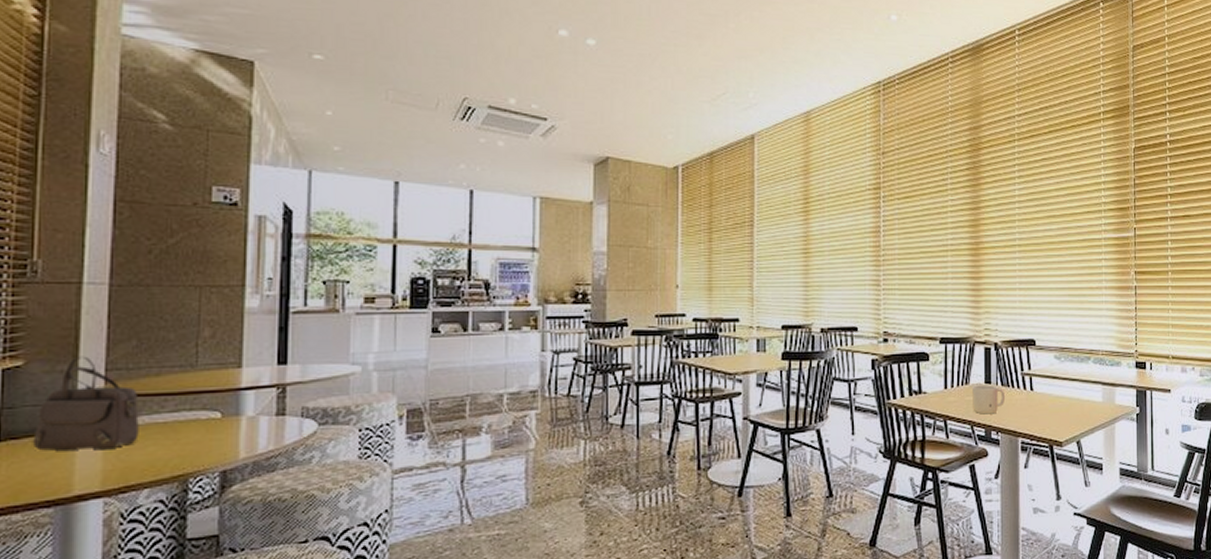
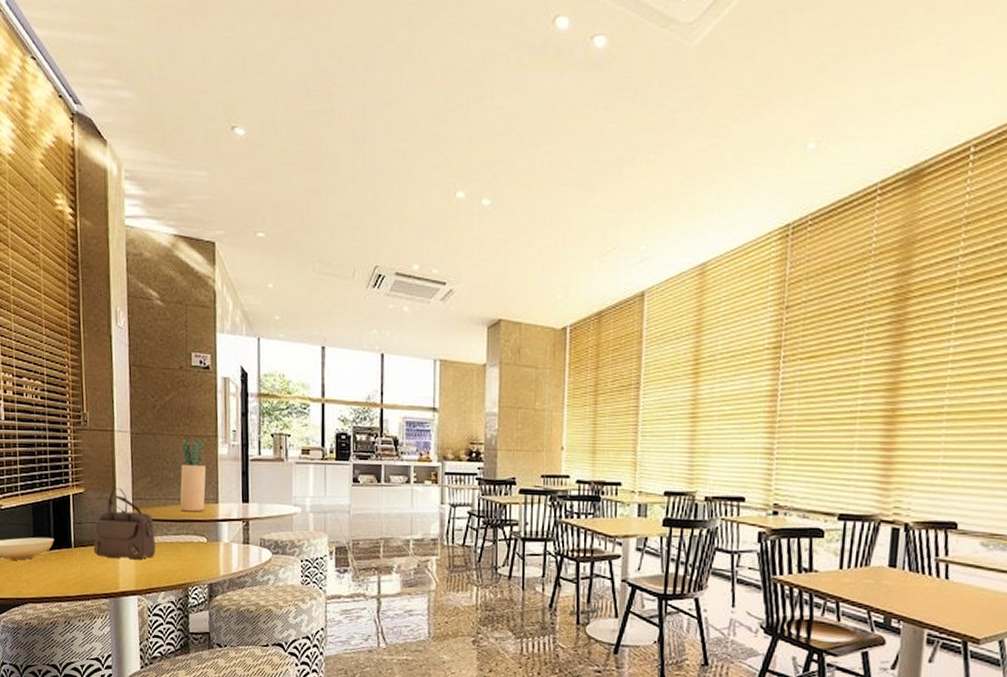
vase: none [182,283,226,381] -> present [180,434,207,512]
mug: present [971,385,1006,415] -> none [871,568,913,601]

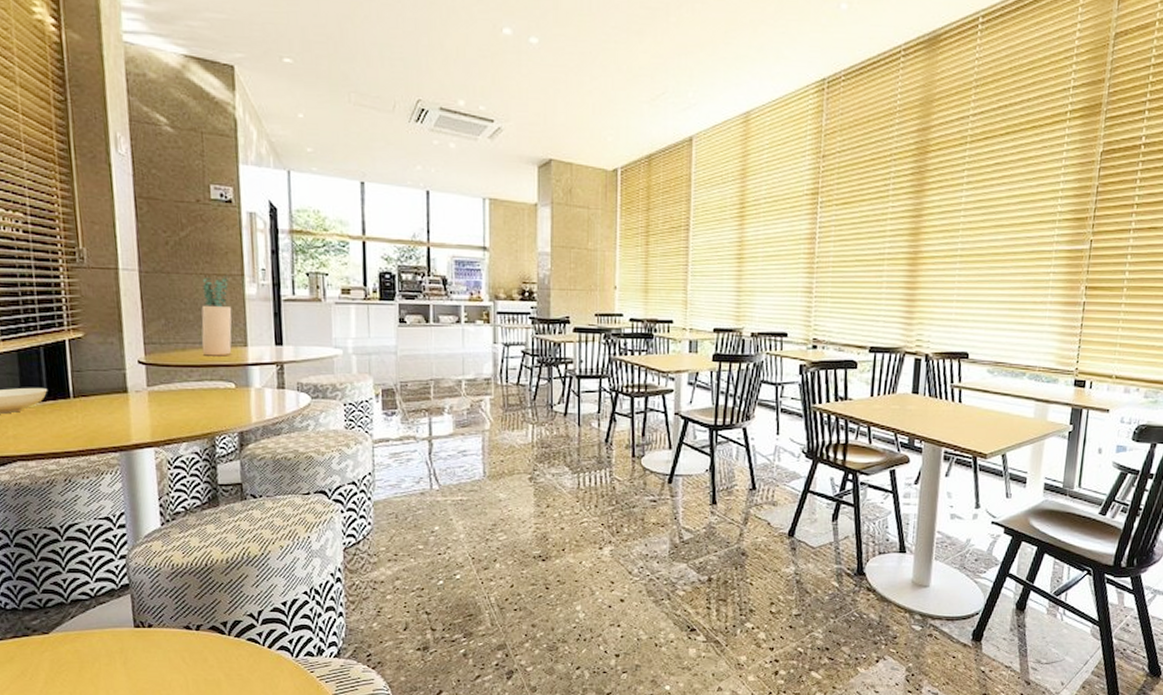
handbag: present [93,487,156,560] -> none [97,331,175,409]

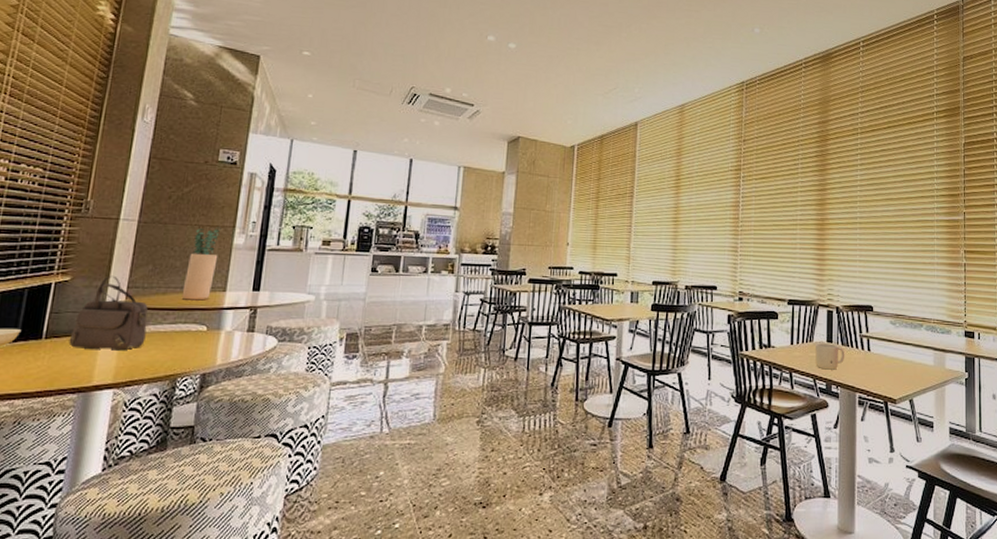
handbag: none [97,331,175,409] -> present [68,275,148,351]
mug: none [897,394,932,423] -> present [814,343,845,370]

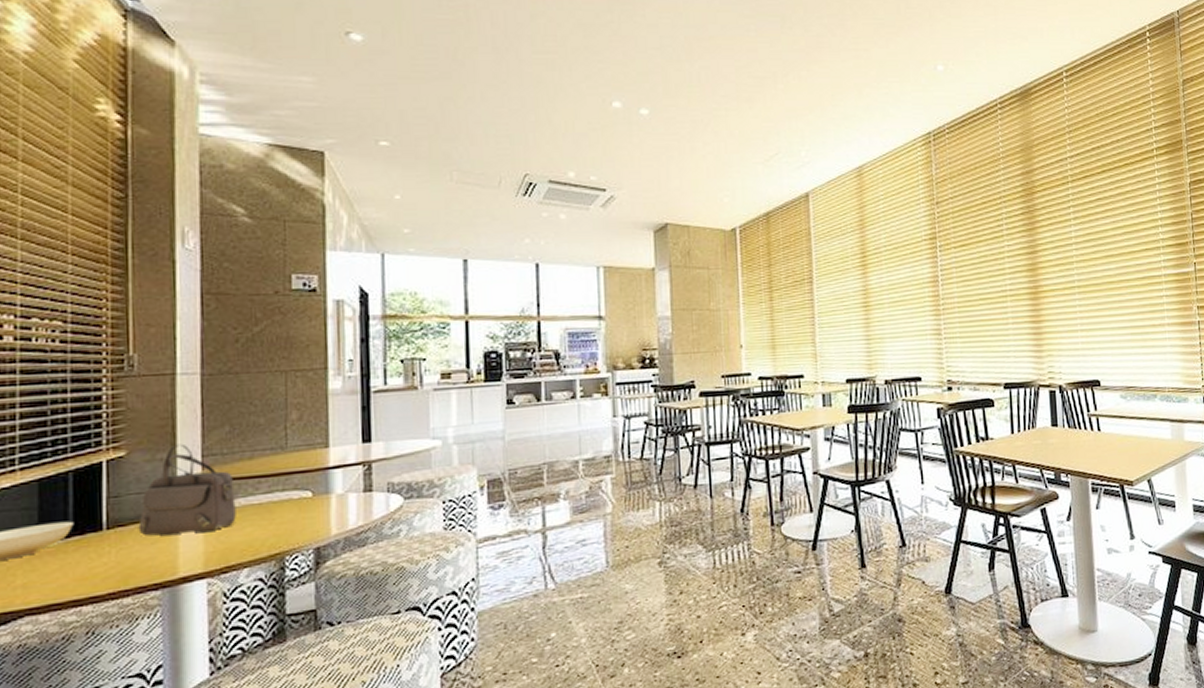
vase: present [181,224,222,301] -> none [273,367,312,463]
mug: present [814,343,845,370] -> none [1038,427,1073,458]

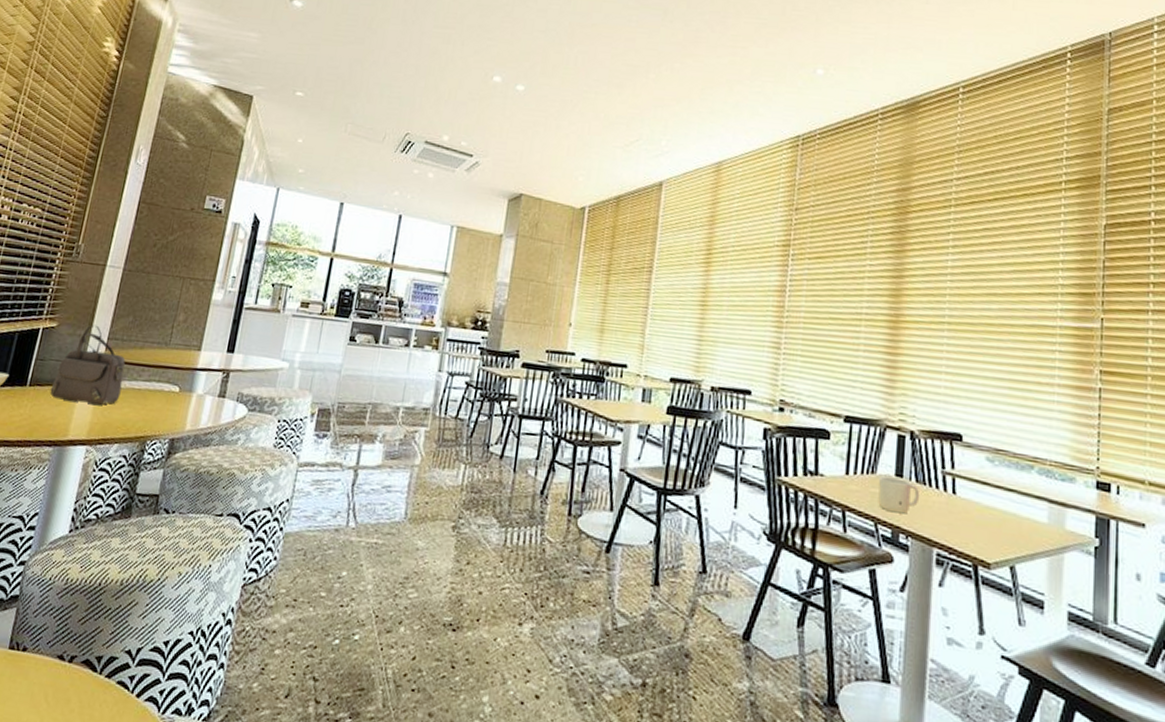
mug: none [1038,427,1073,458] -> present [878,476,920,514]

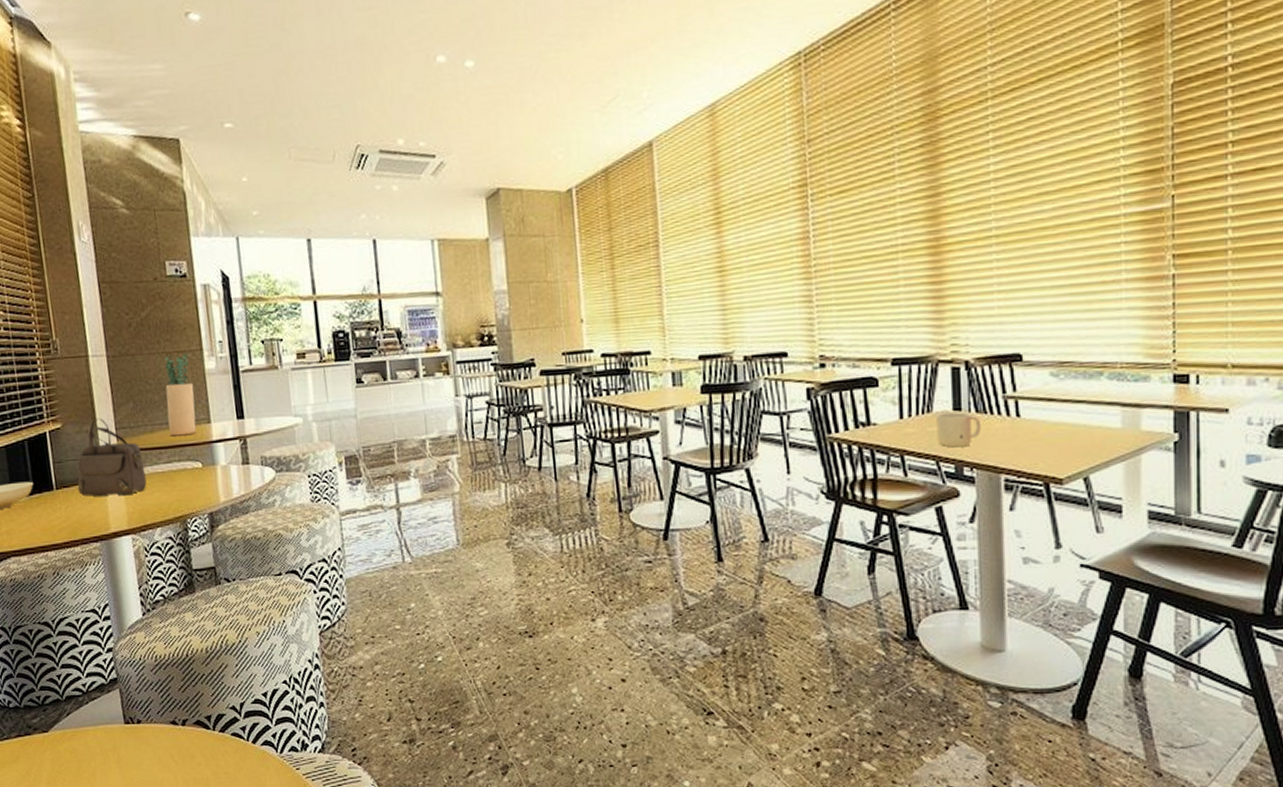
vase: none [157,276,202,359] -> present [164,349,197,437]

